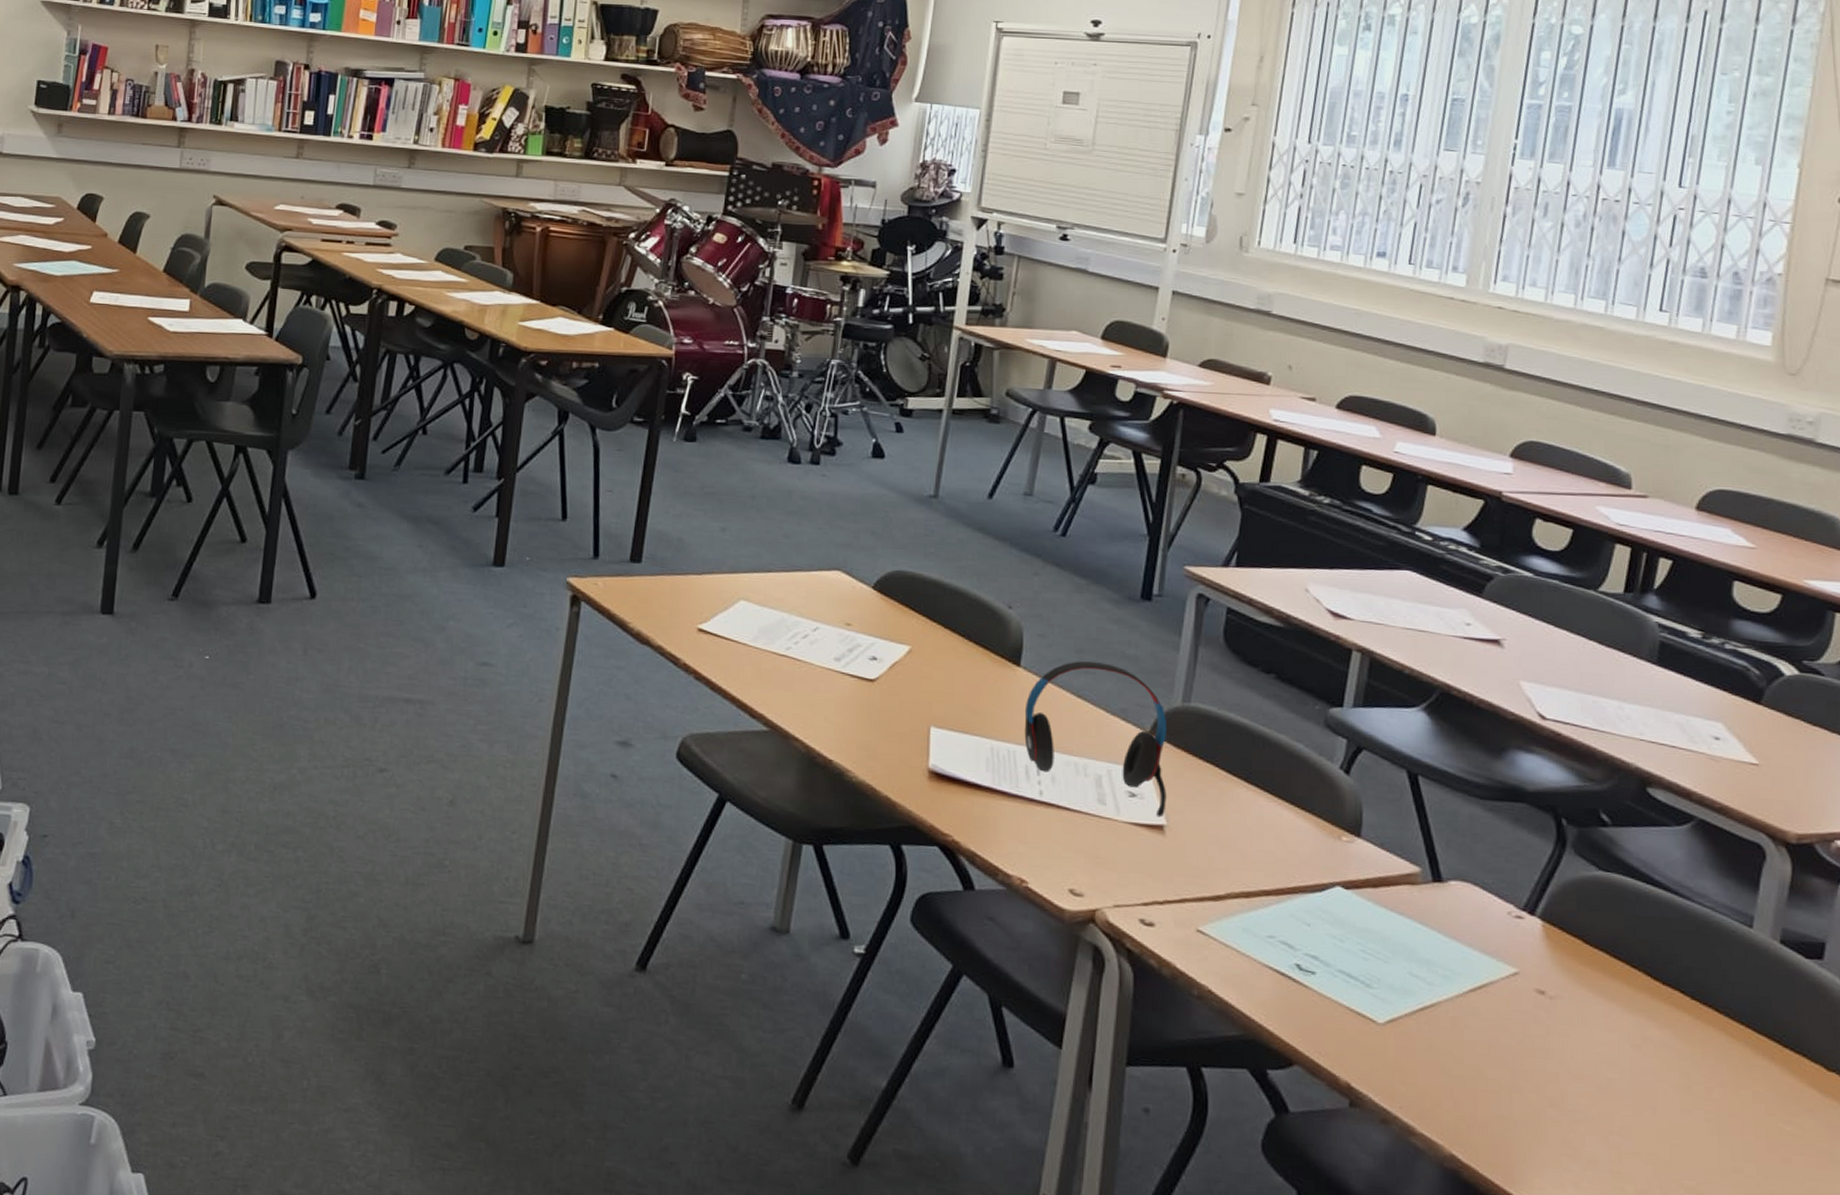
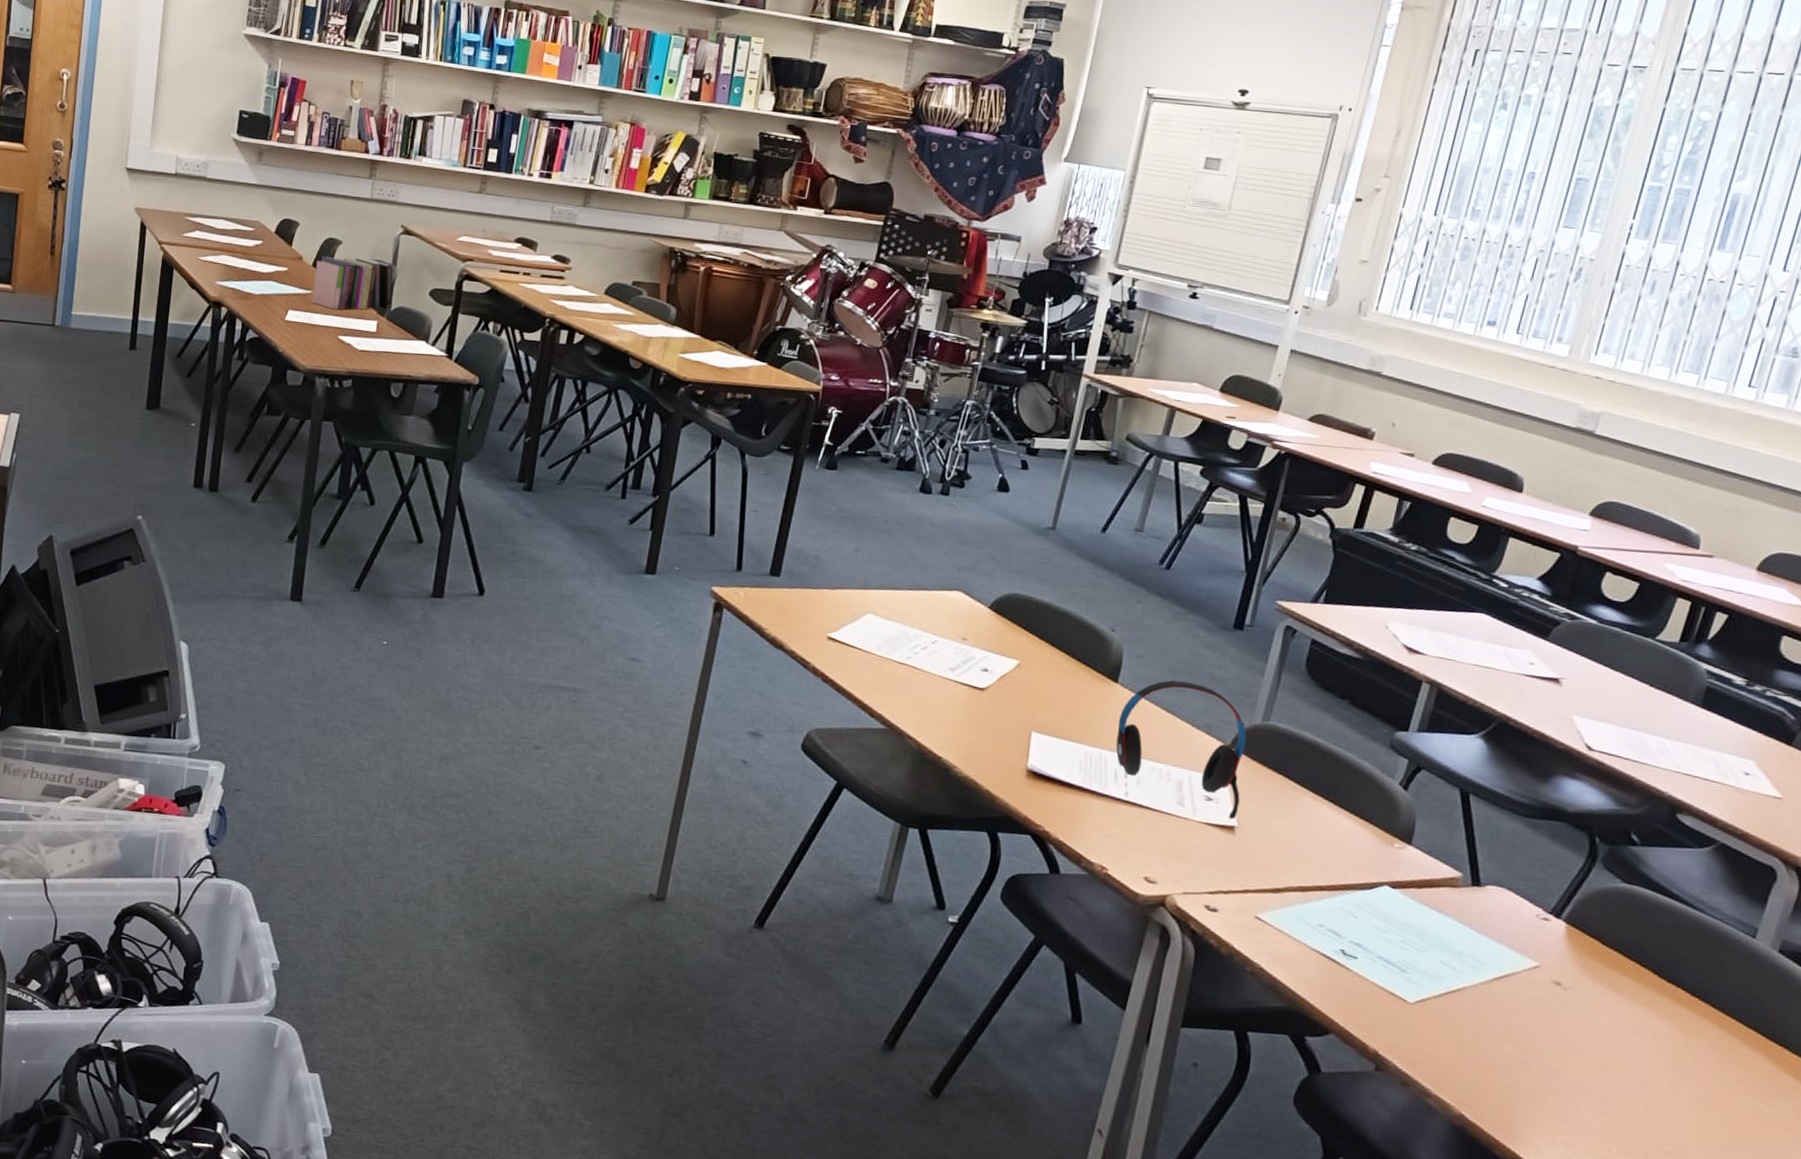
books: none [118,231,206,289] -> present [312,255,393,310]

